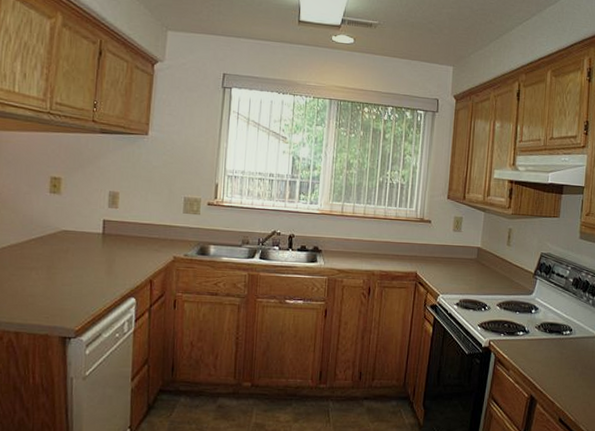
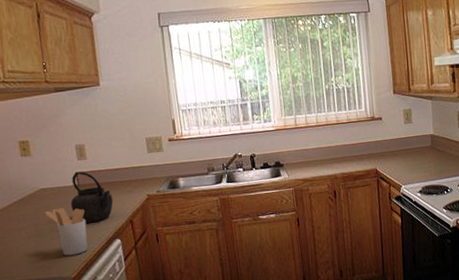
utensil holder: none [62,253,104,307] -> present [45,207,88,256]
kettle: none [91,219,137,276] -> present [71,171,114,224]

